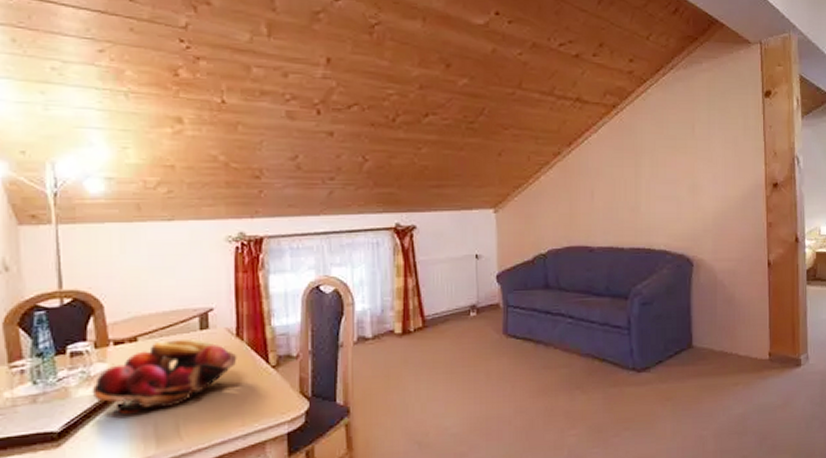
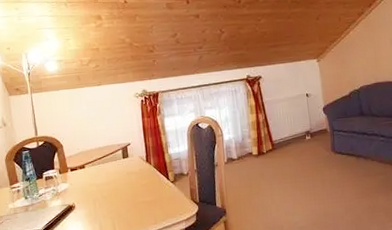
fruit basket: present [92,339,237,414] -> none [60,165,148,217]

